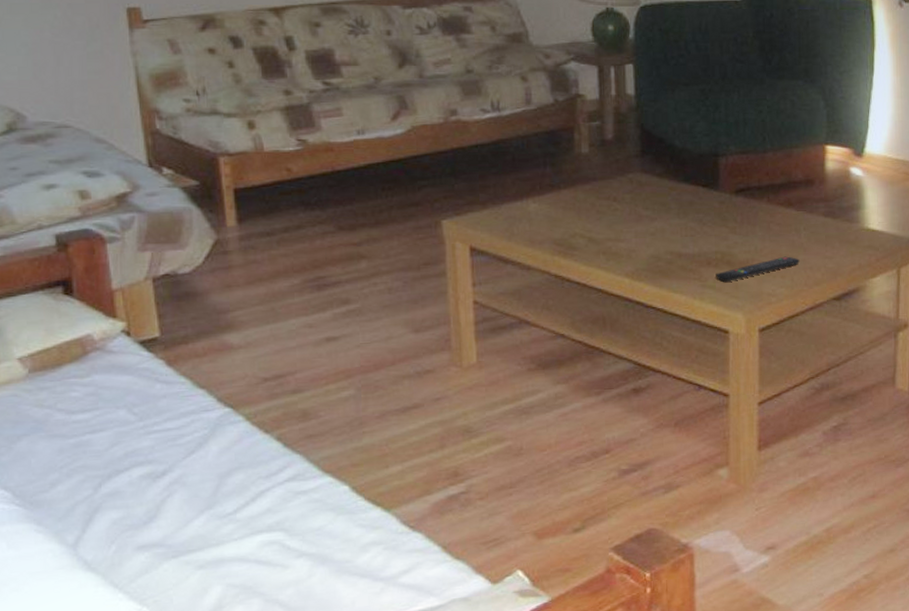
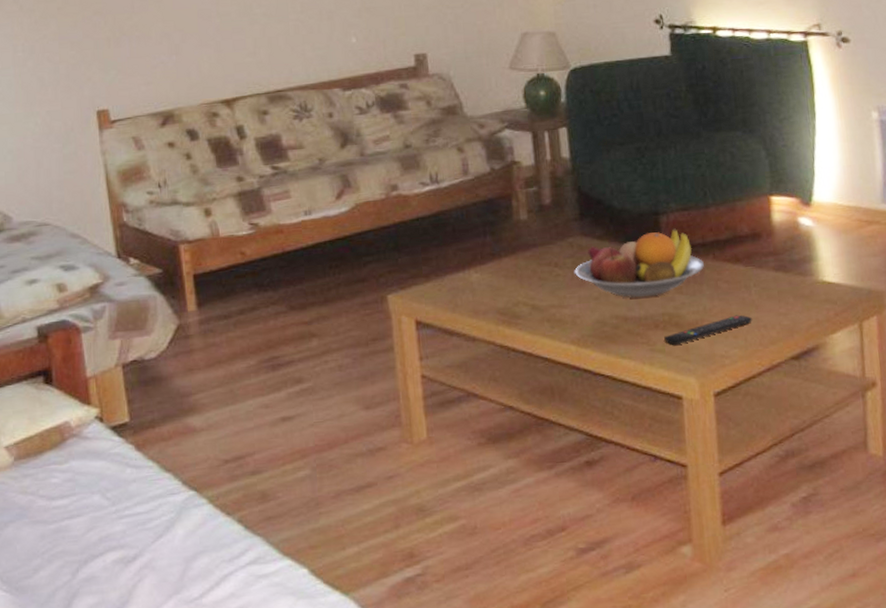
fruit bowl: none [633,171,759,236] -> present [575,228,705,298]

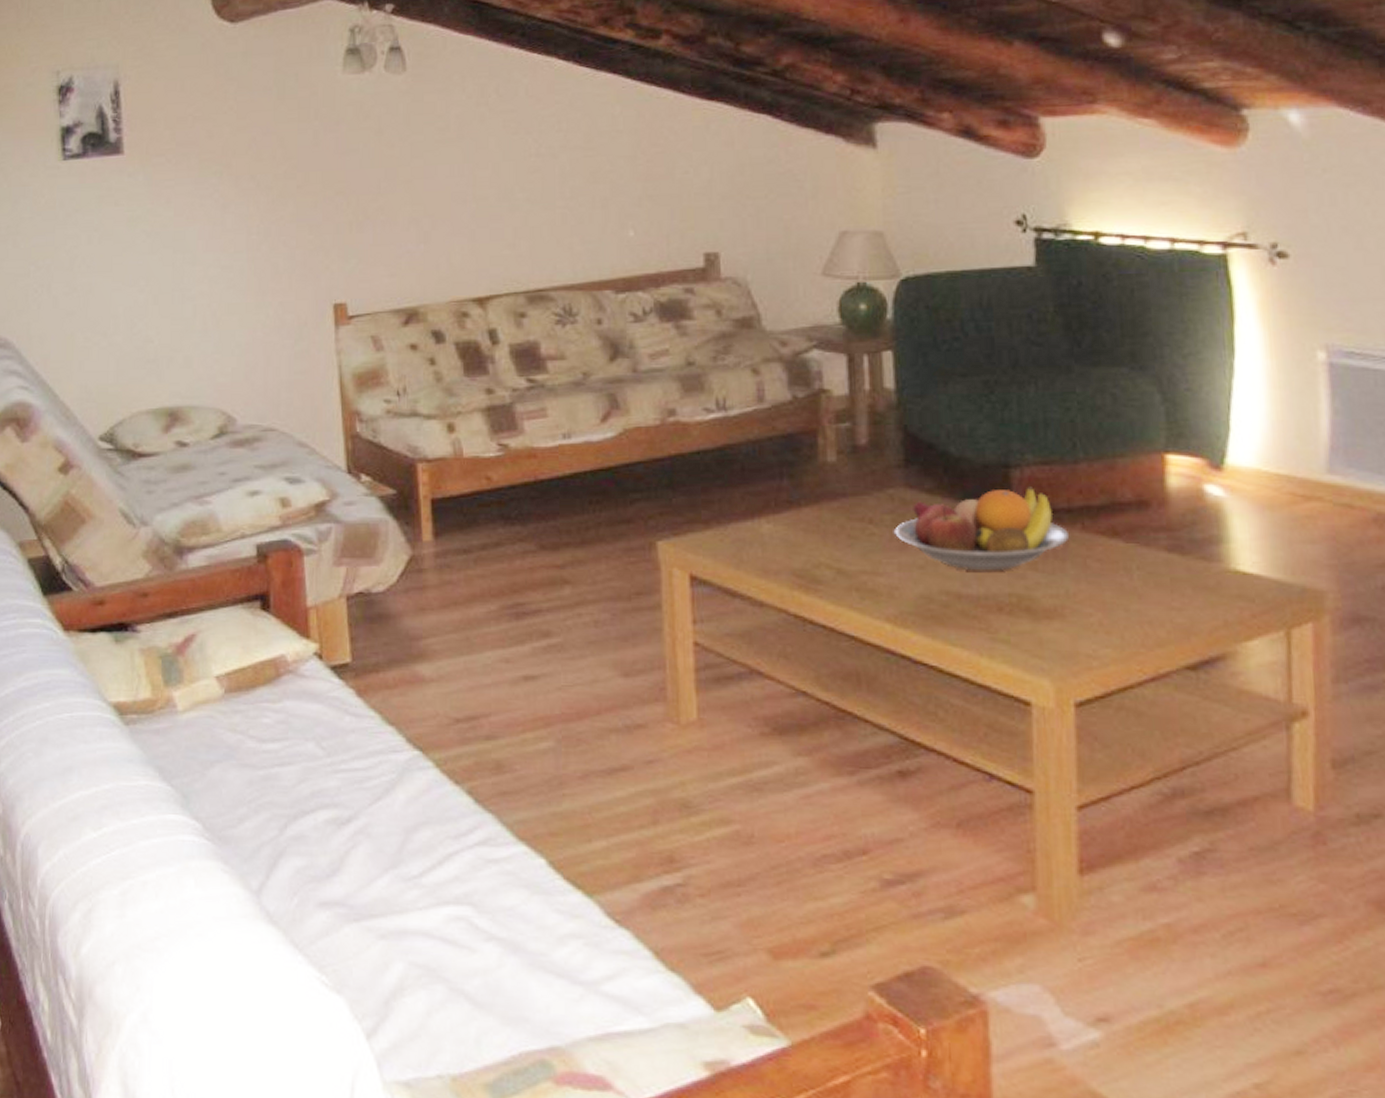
remote control: present [664,315,752,345] -> none [1010,604,1133,635]

